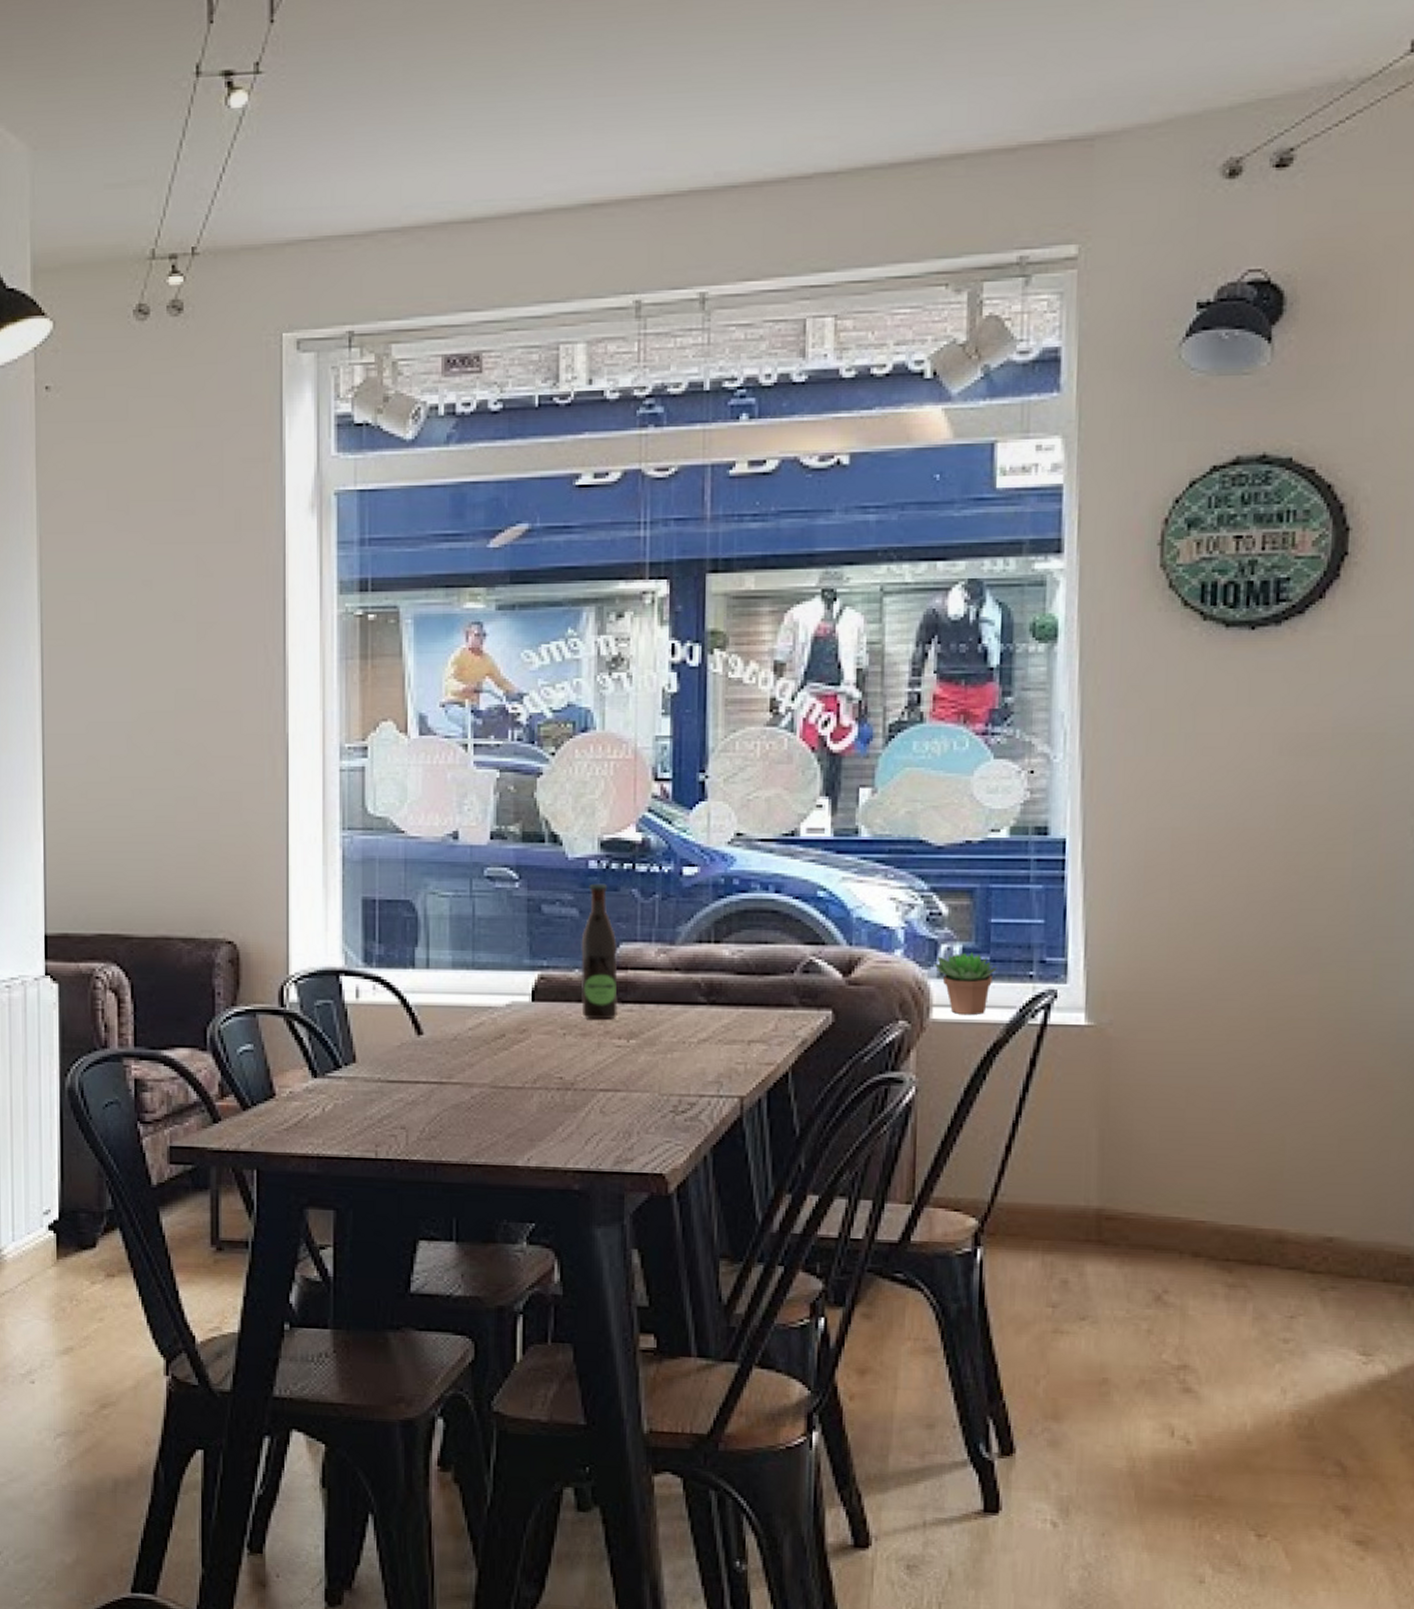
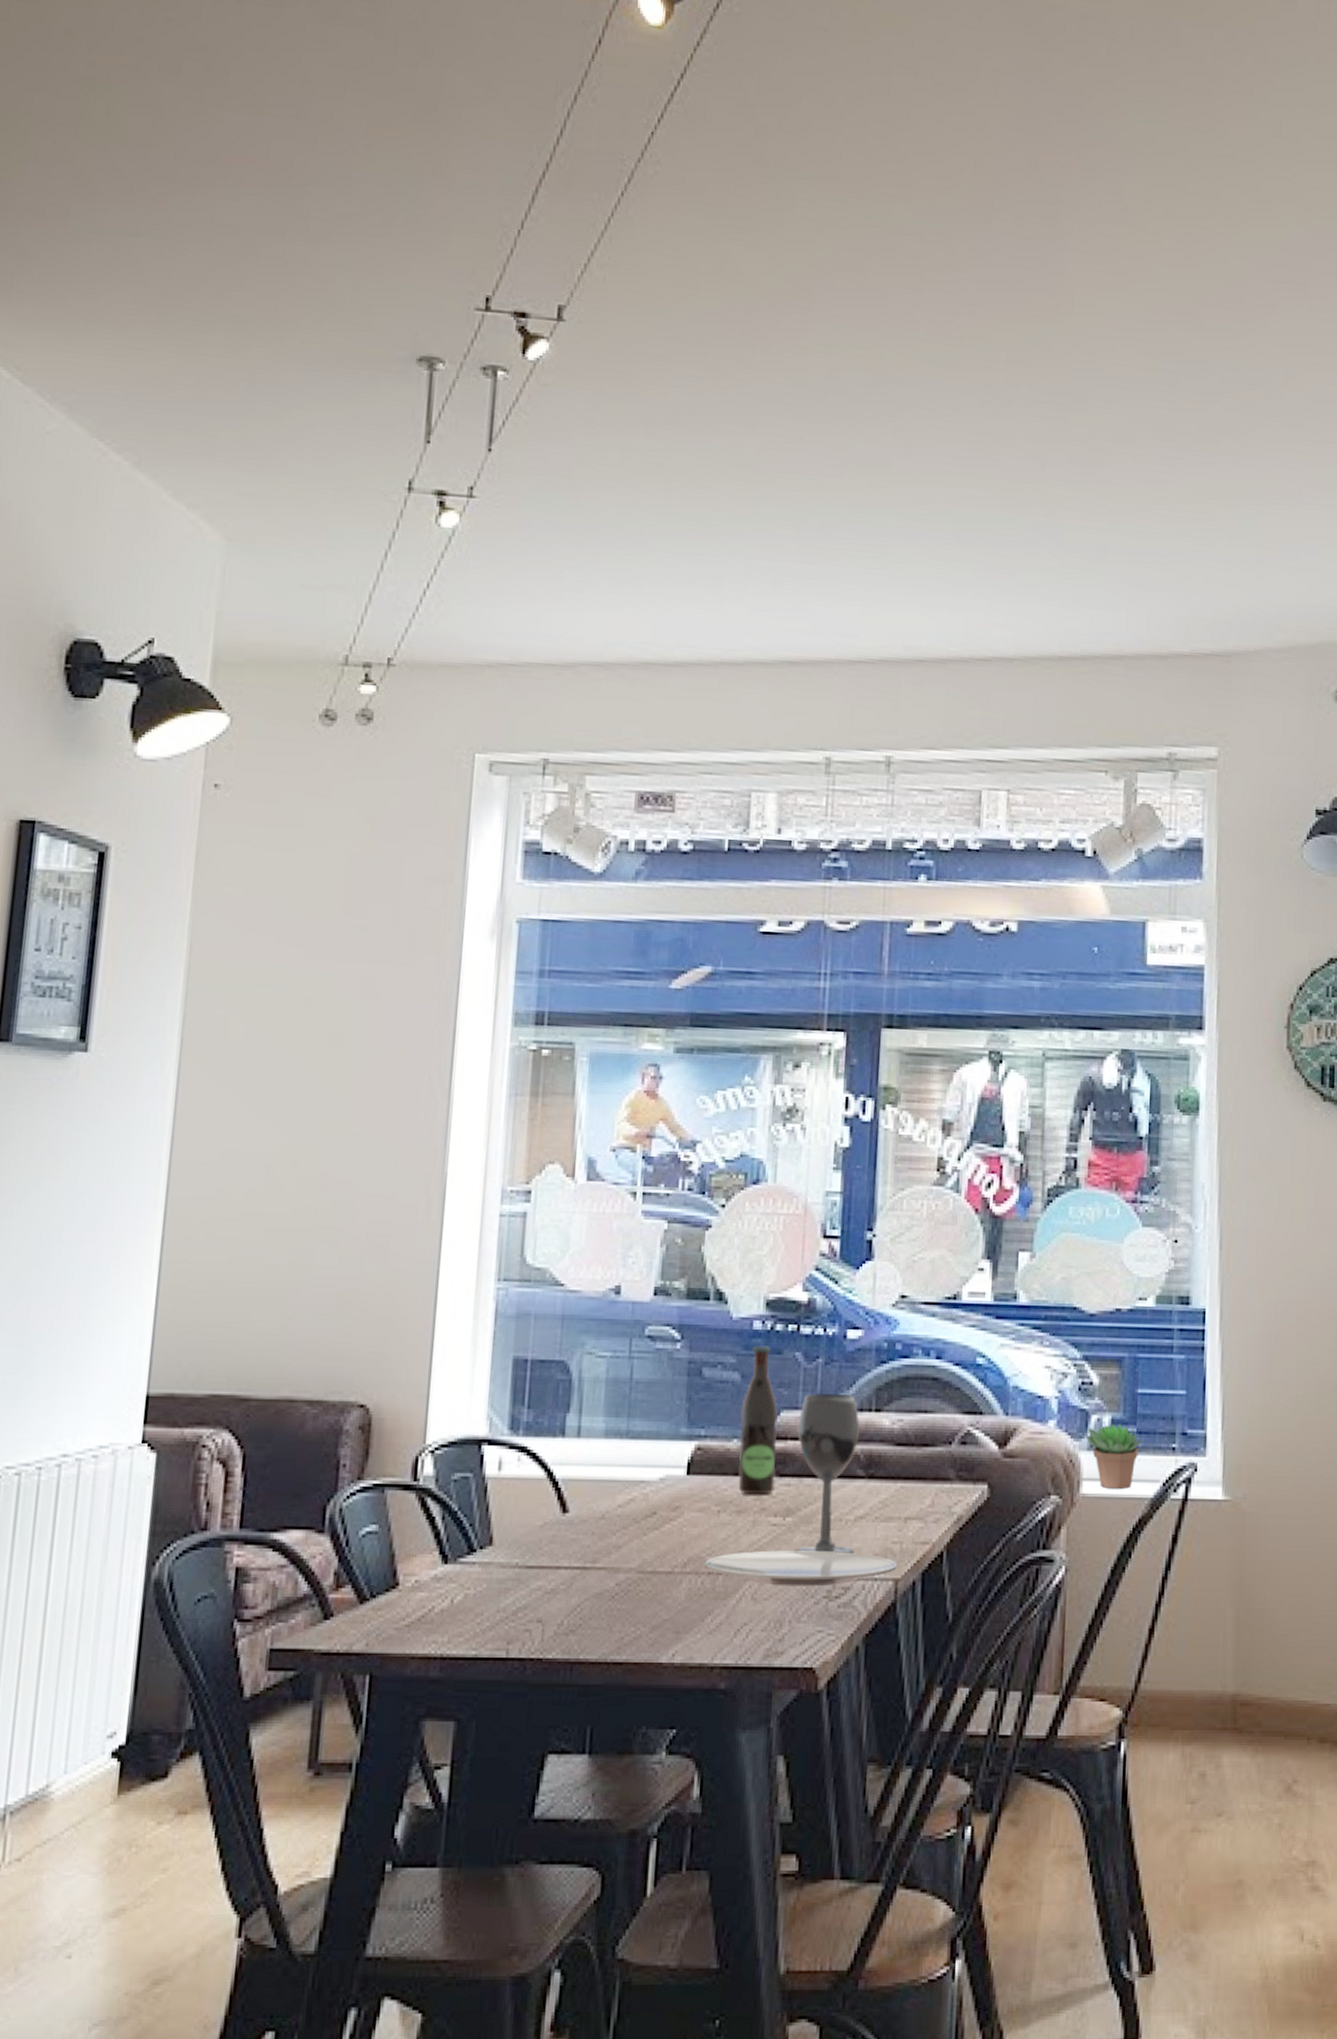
plate: none [553,1069,743,1102] -> present [704,1550,898,1587]
wine glass: none [638,926,700,1073] -> present [797,1392,860,1553]

